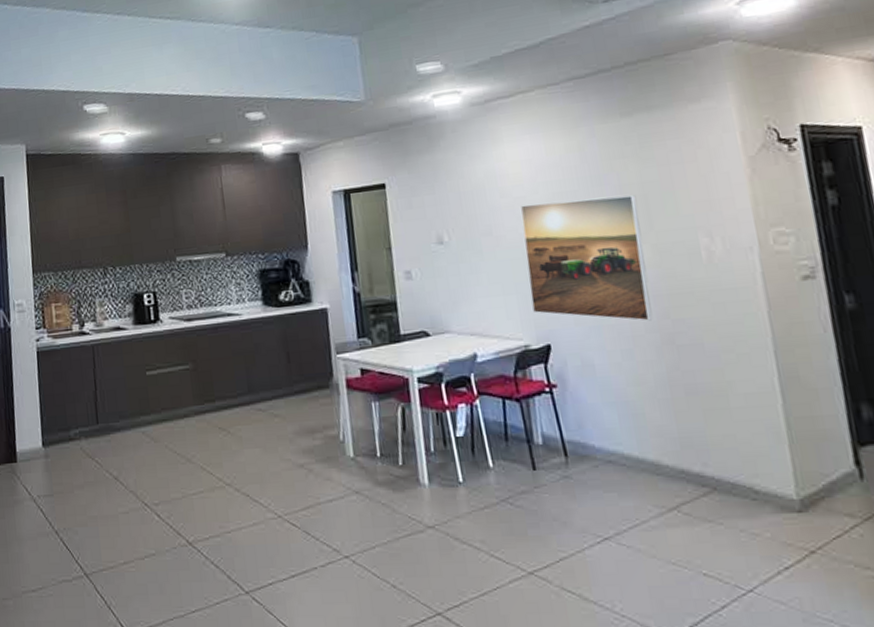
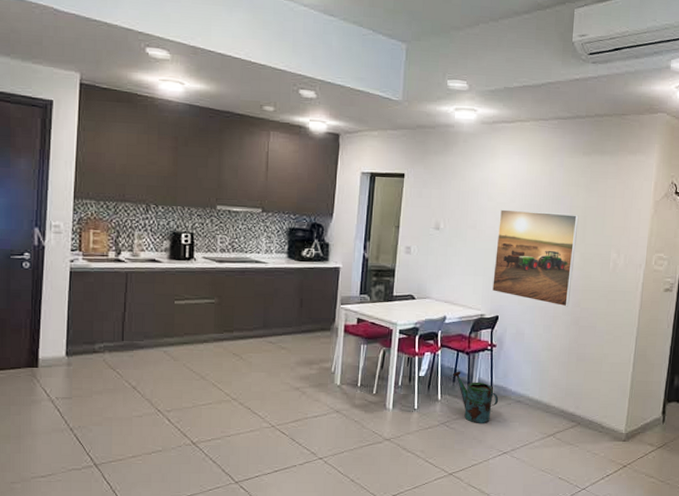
watering can: none [503,425,579,497] -> present [453,371,499,423]

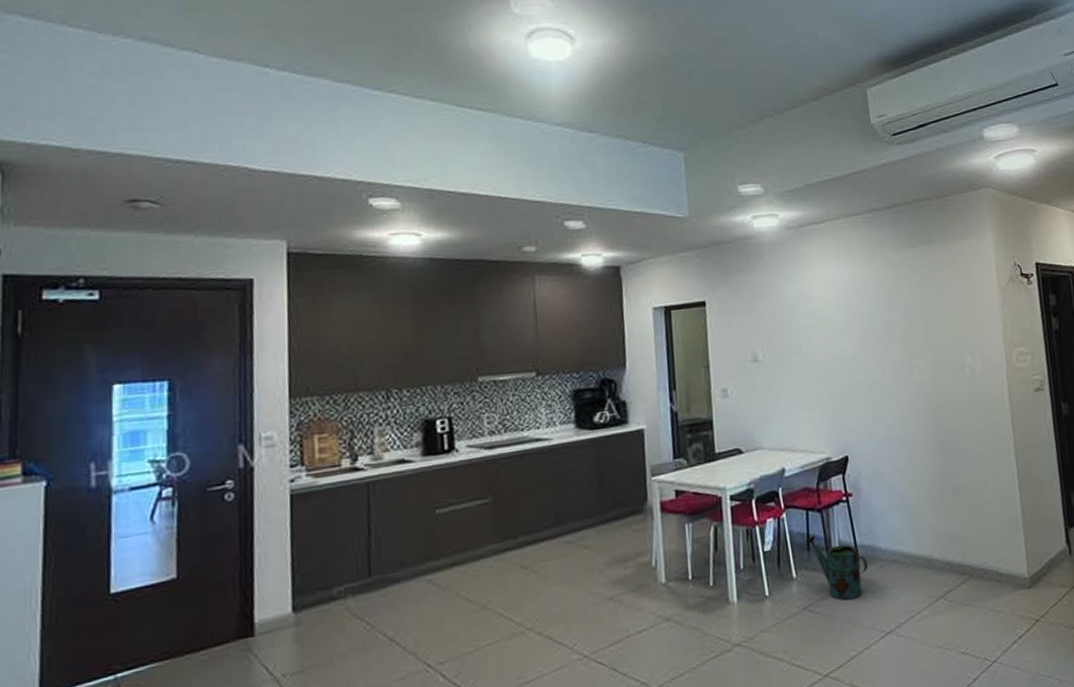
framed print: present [492,209,579,307] -> none [826,318,929,431]

